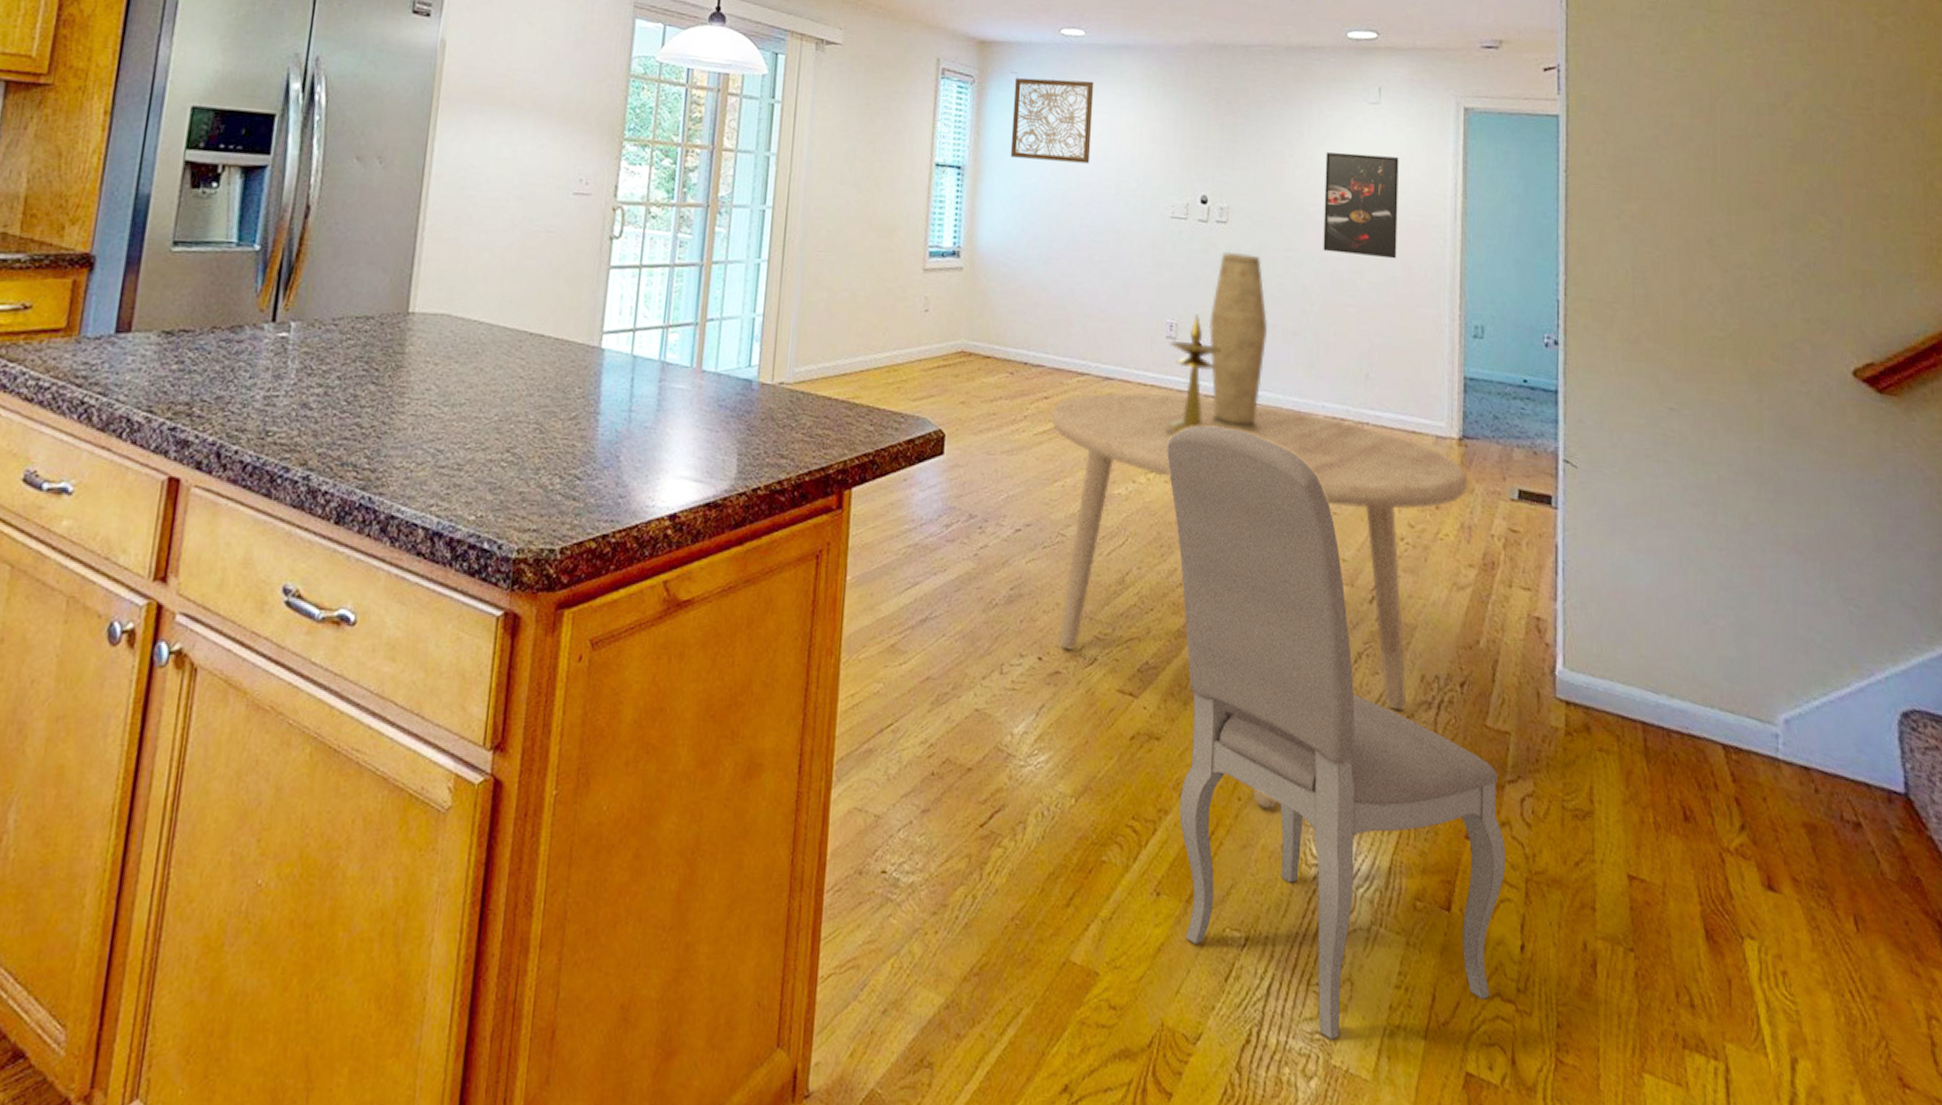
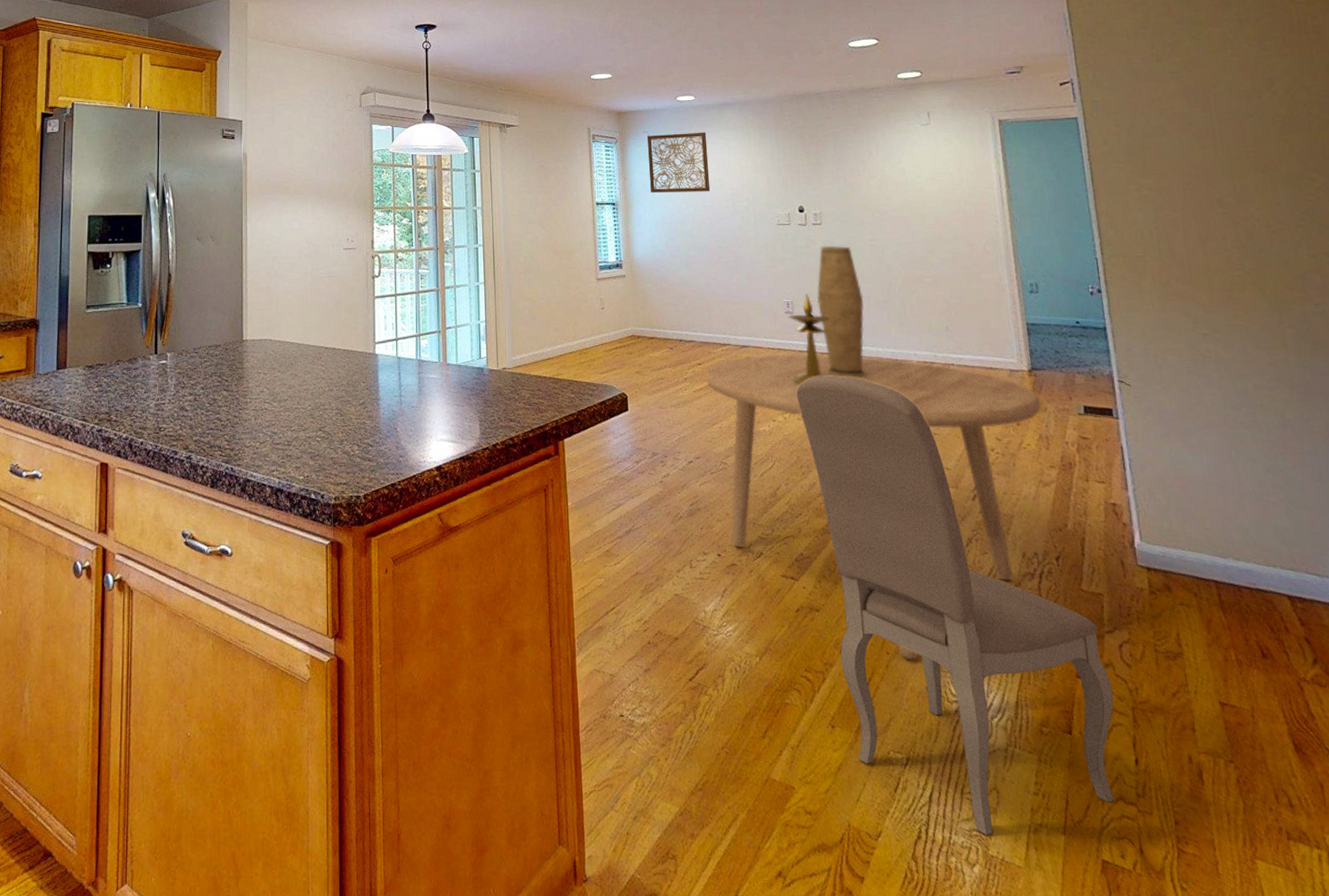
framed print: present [1323,152,1399,259] -> none [892,163,959,239]

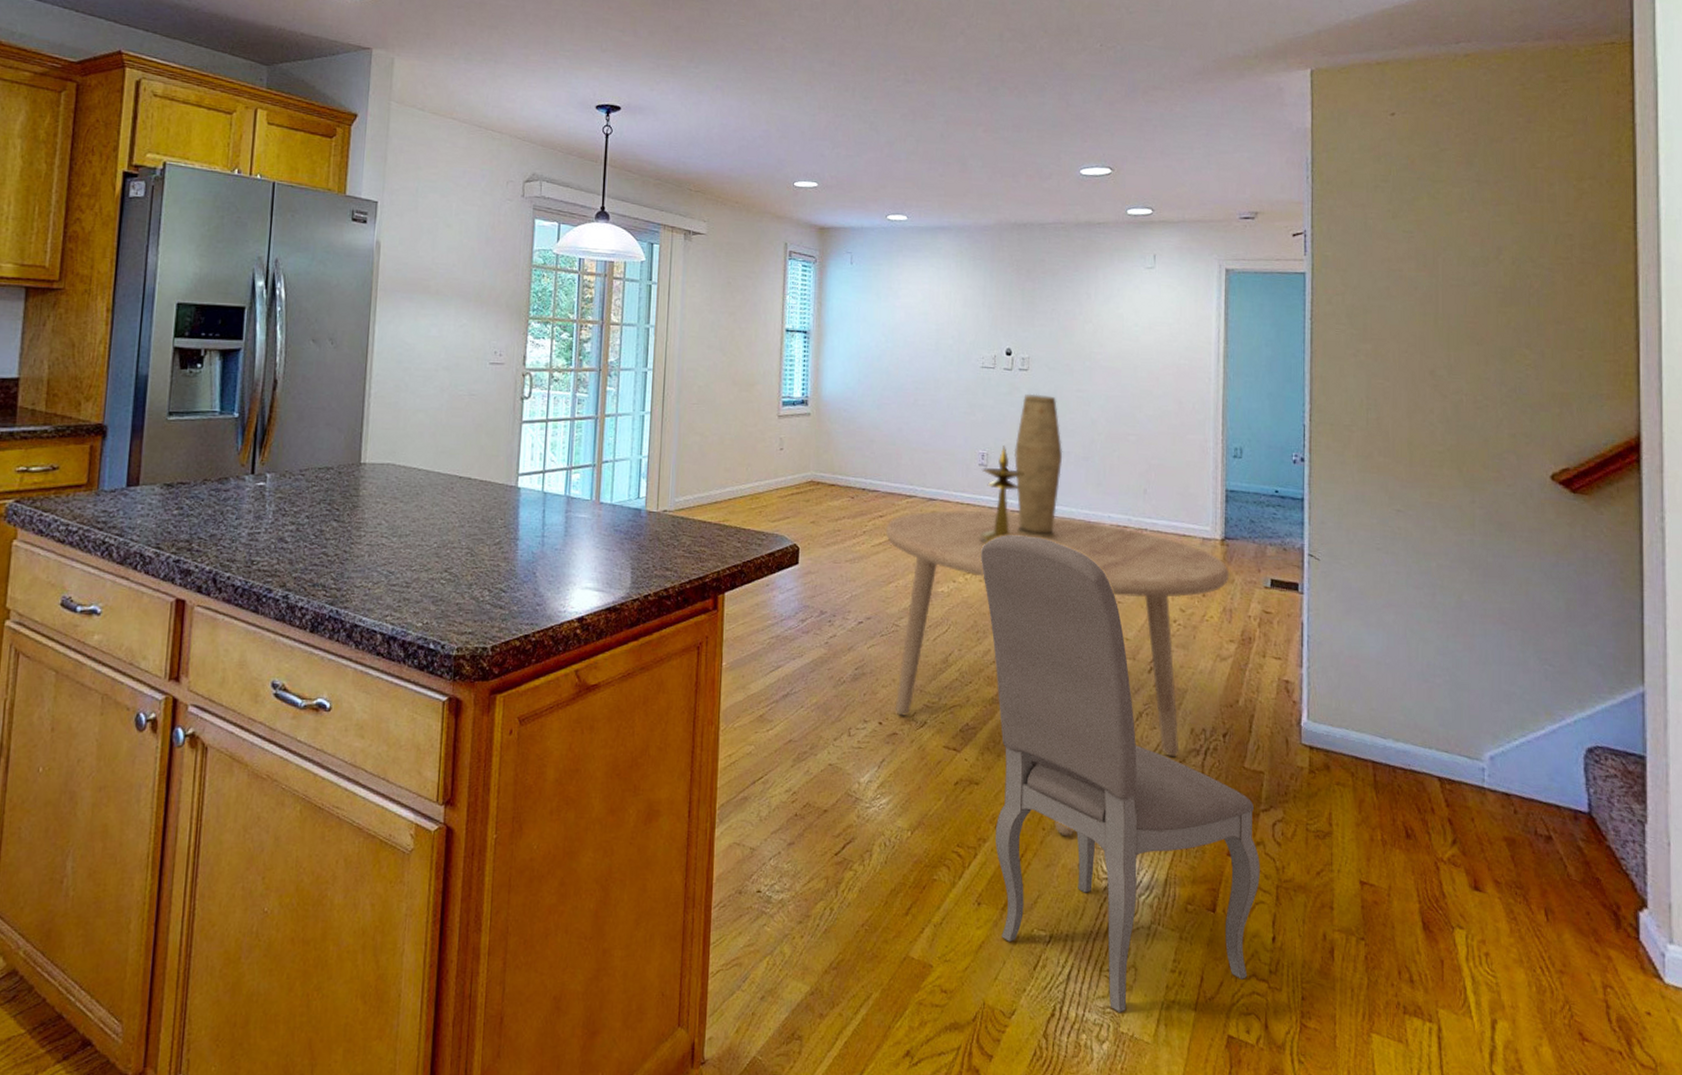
wall art: present [646,132,711,193] -> none [847,256,916,326]

